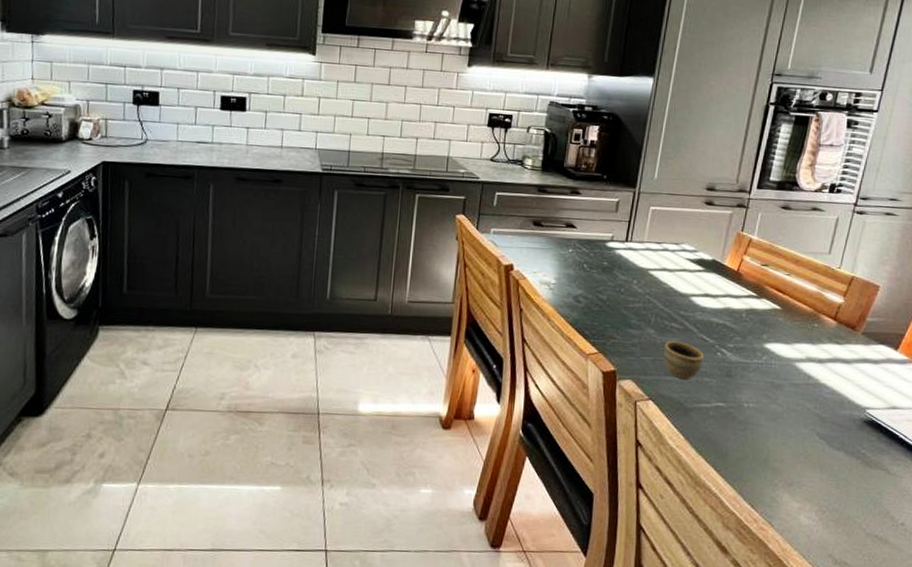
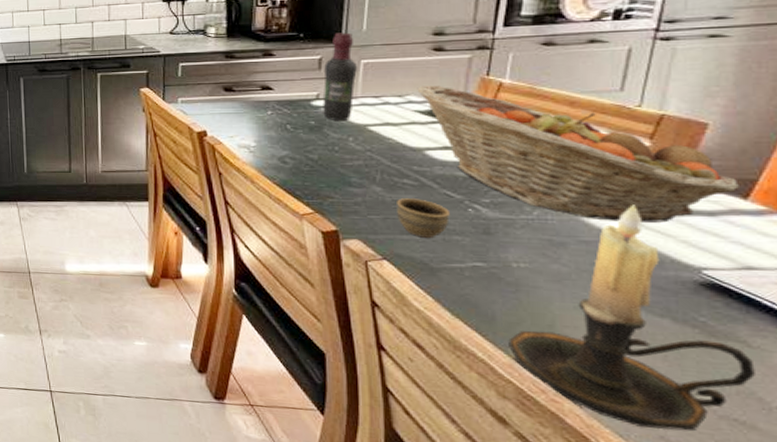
wine bottle: none [615,178,647,264] -> present [323,32,357,122]
fruit basket: none [690,236,895,369] -> present [417,85,741,223]
candle holder: none [735,352,891,549] -> present [508,204,755,432]

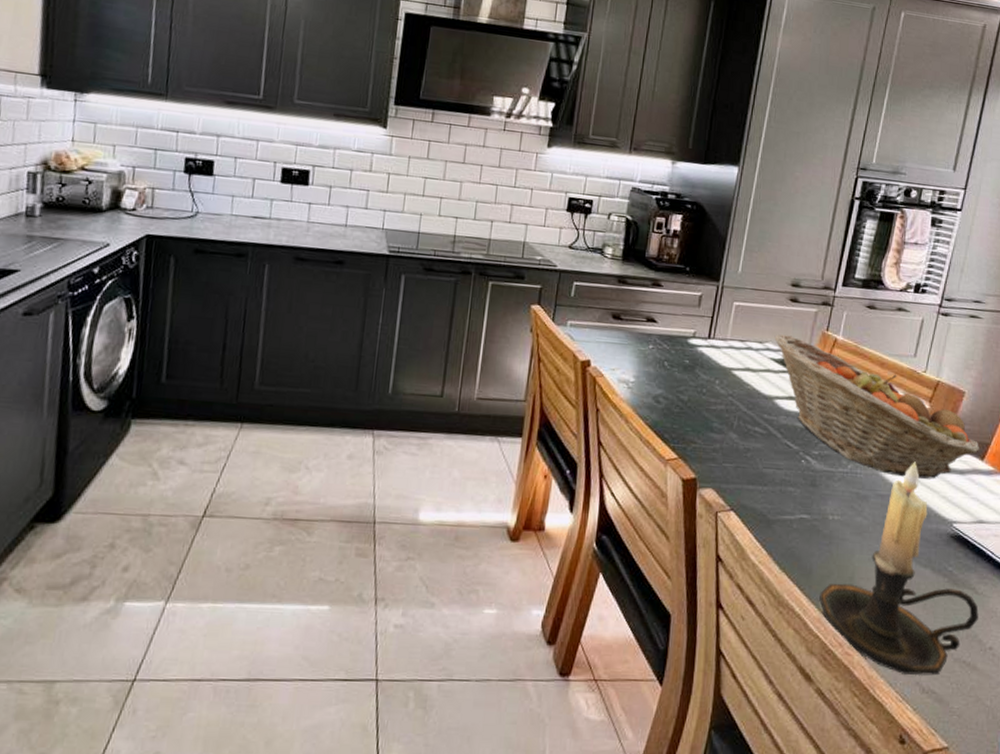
wine bottle: present [323,32,357,122] -> none [697,271,731,363]
cup: present [397,198,451,238] -> none [746,447,789,489]

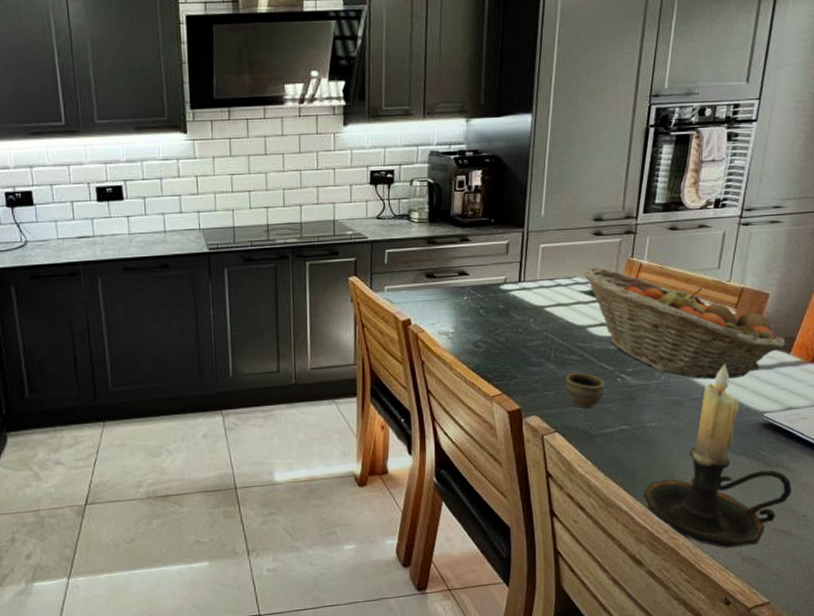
cup: none [746,447,789,489] -> present [566,372,605,408]

